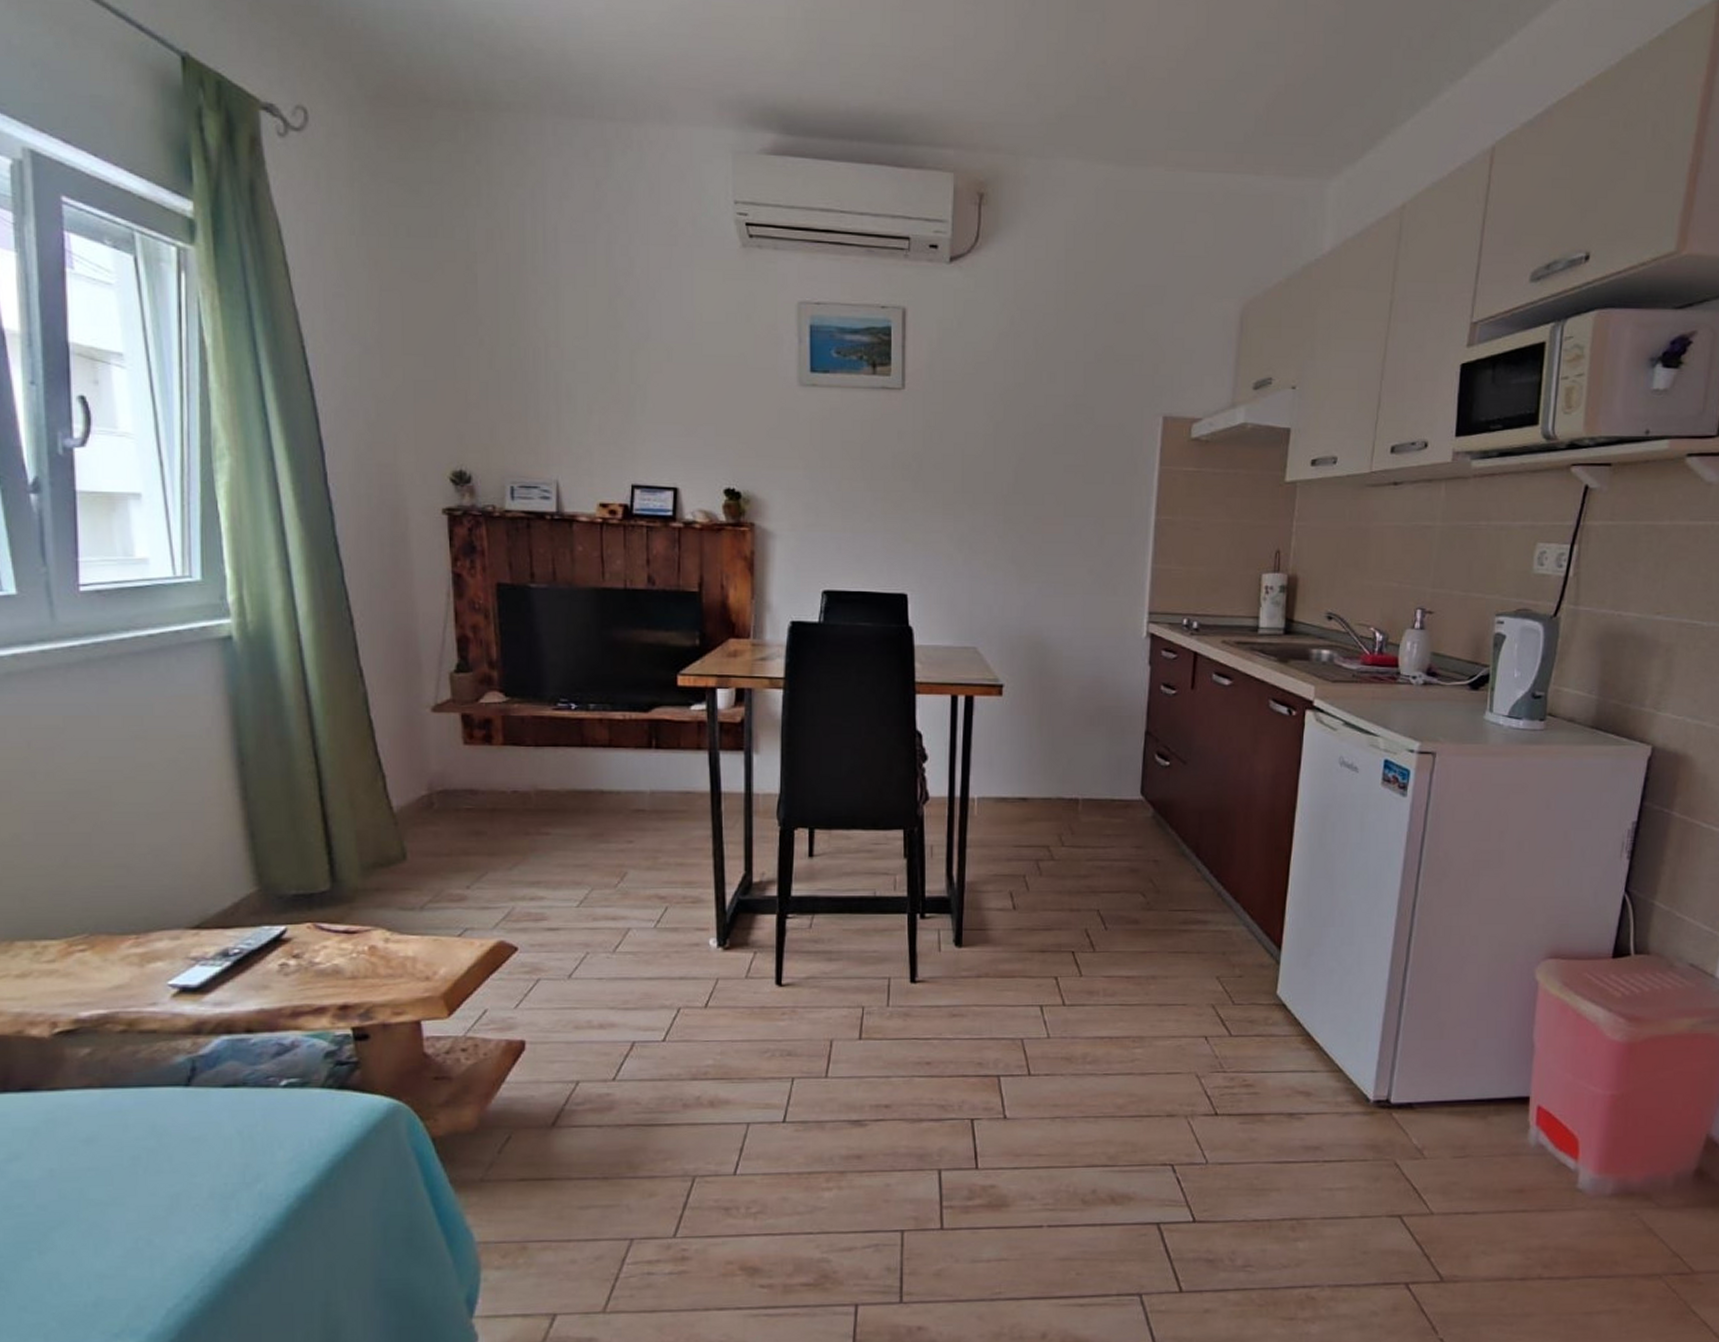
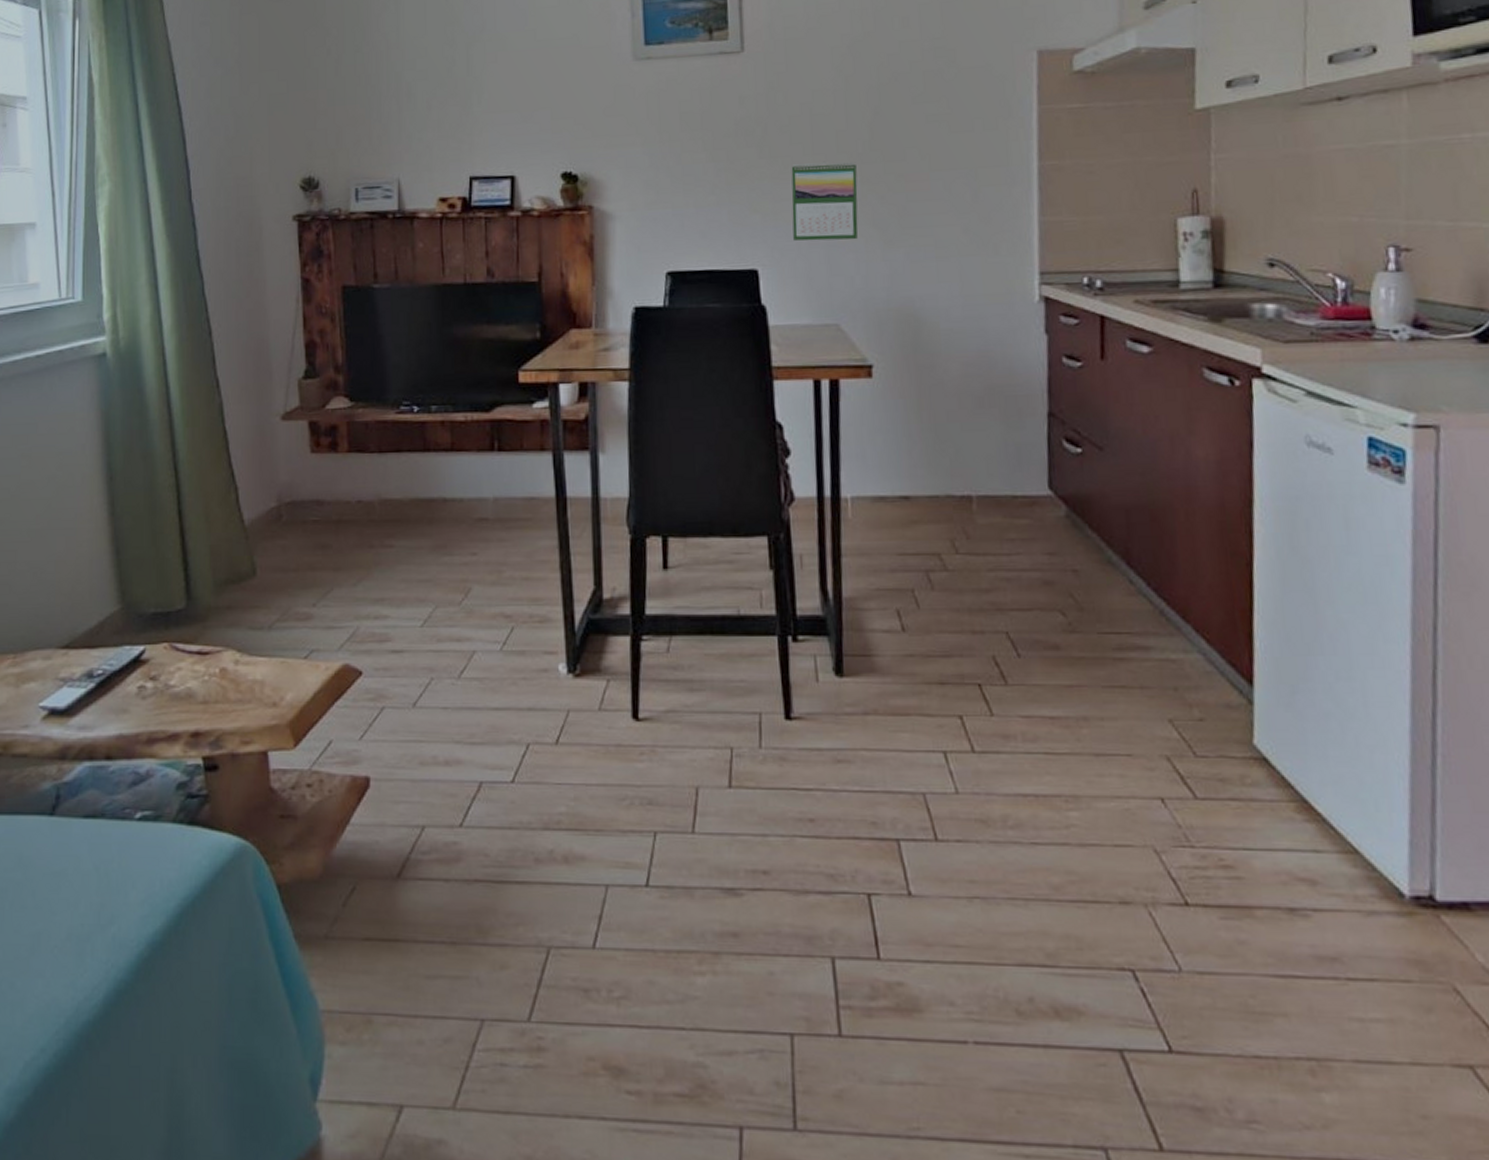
calendar: none [941,499,1000,573] -> present [791,161,858,241]

